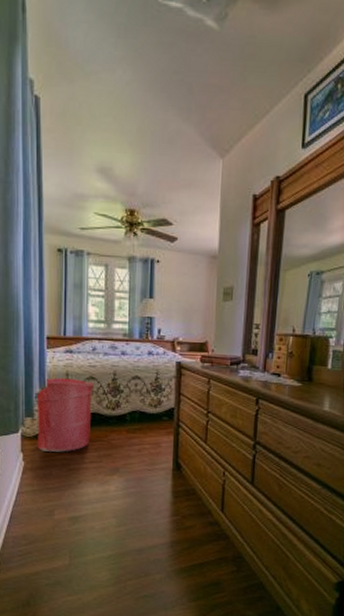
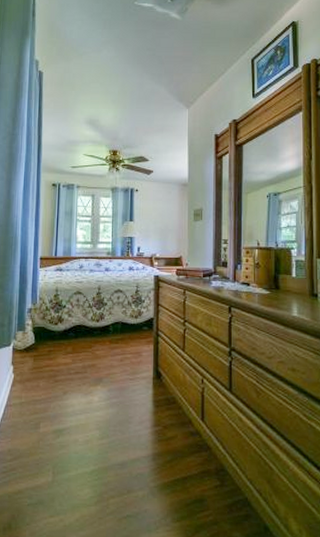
laundry hamper: present [36,377,94,452] -> none [26,293,80,364]

